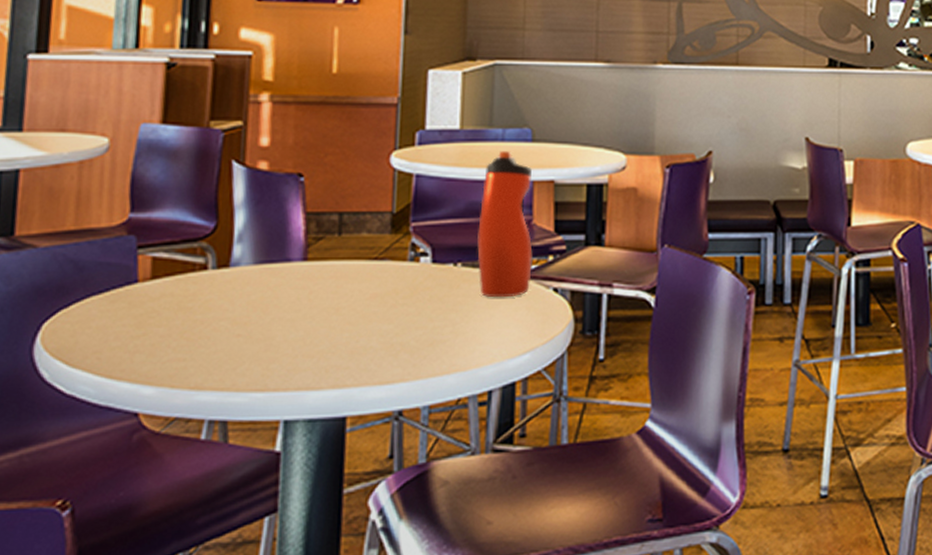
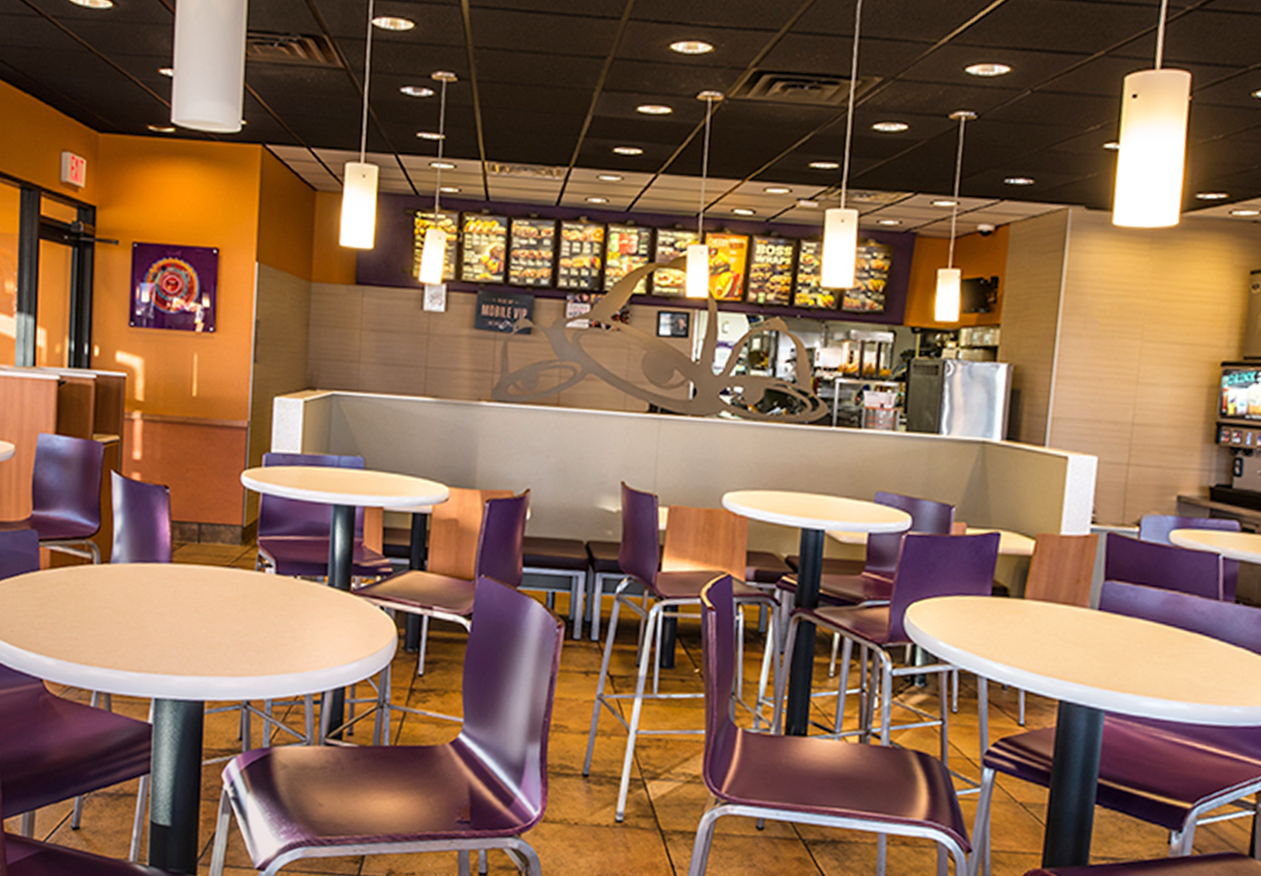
water bottle: present [477,151,533,298] -> none [314,477,363,611]

